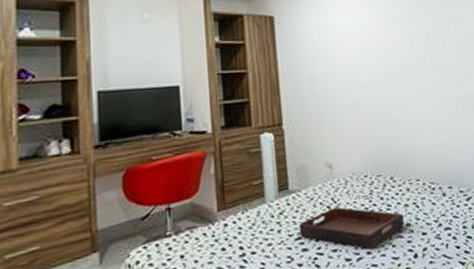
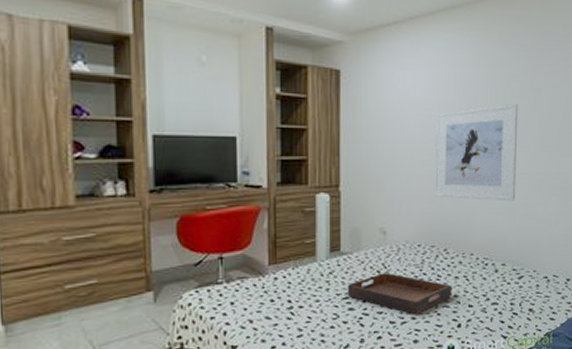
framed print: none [366,33,452,127] -> present [433,103,518,201]

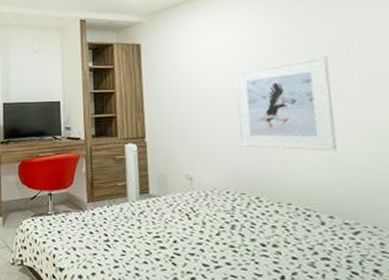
serving tray: present [347,273,452,315] -> none [157,216,271,261]

